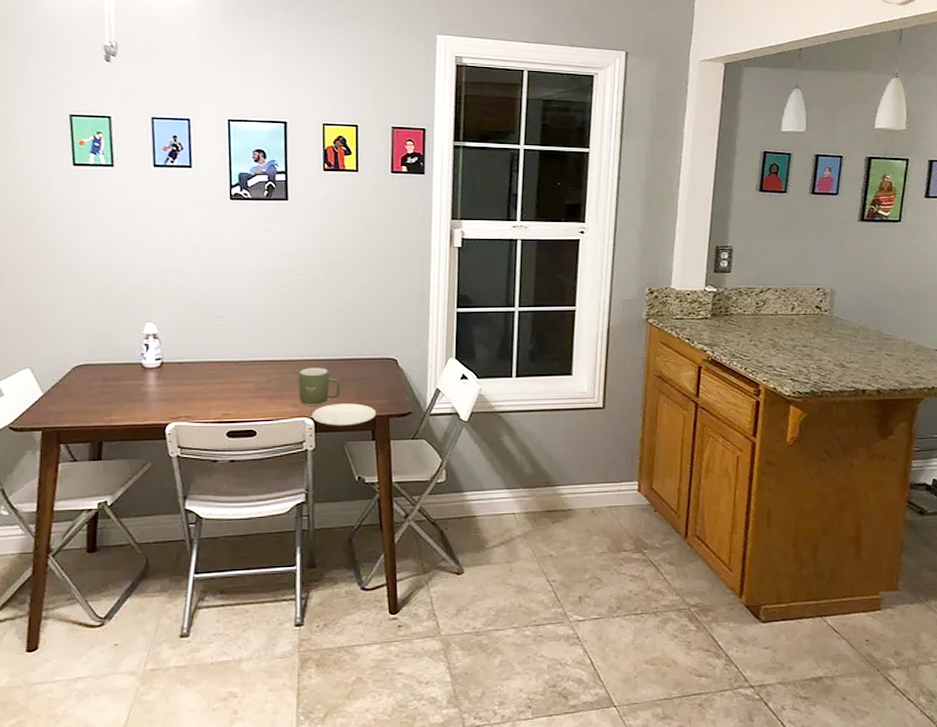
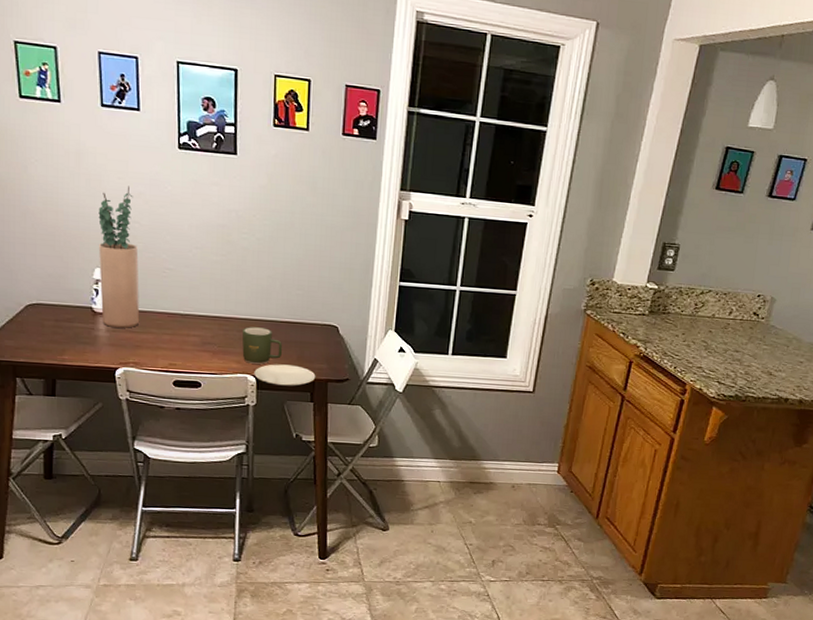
vase: none [149,239,192,383] -> present [98,186,140,329]

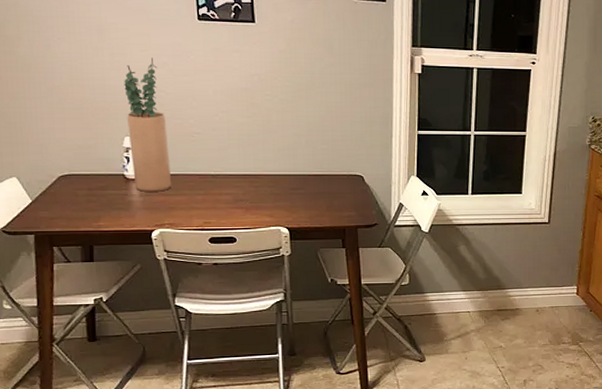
mug: present [242,327,282,364] -> none [273,182,312,216]
plate: present [254,364,316,386] -> none [287,215,346,235]

